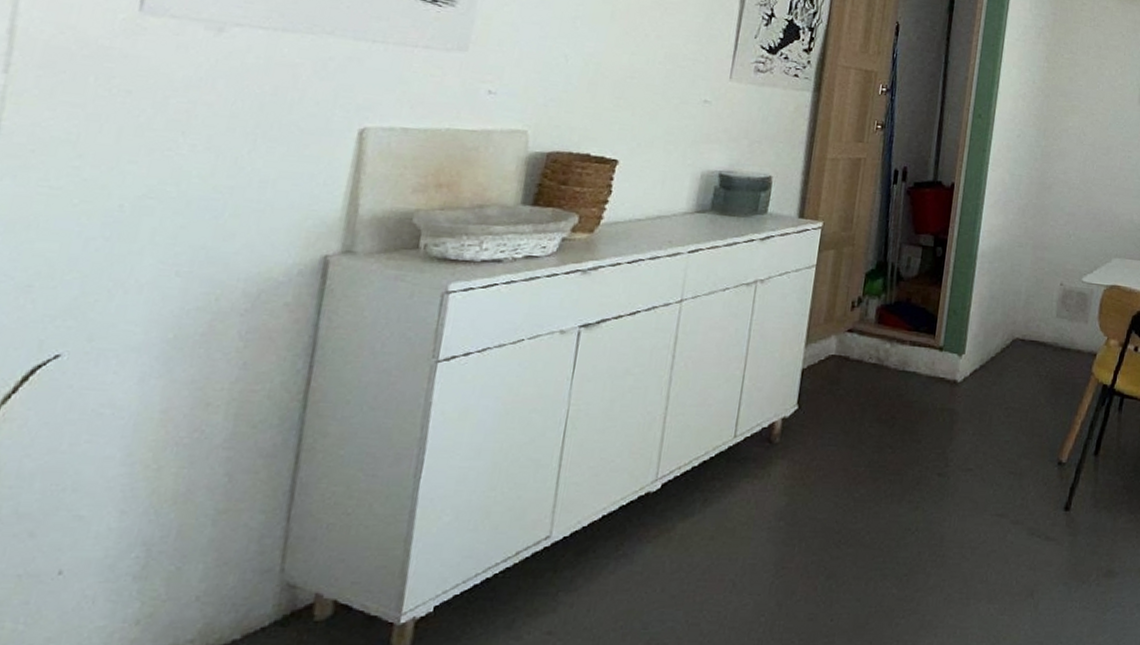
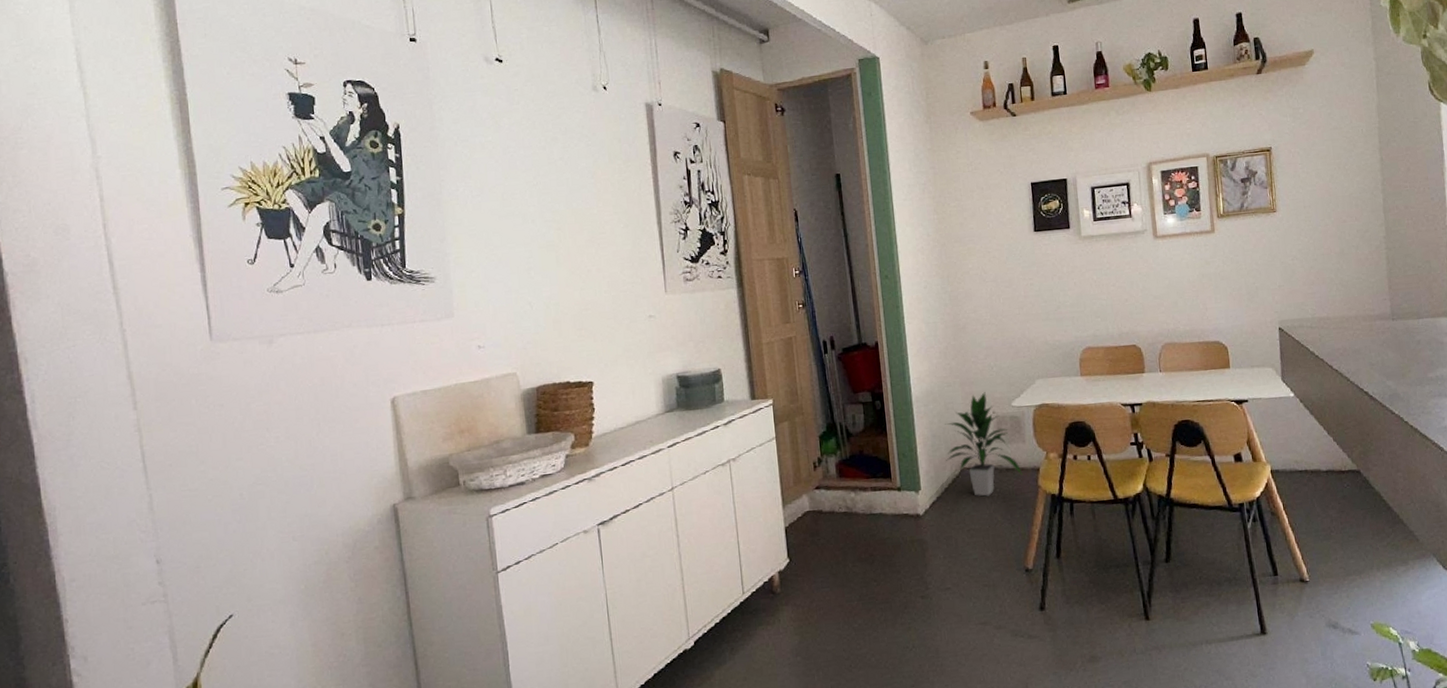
indoor plant: none [999,260,1078,374] -> present [945,392,1023,497]

